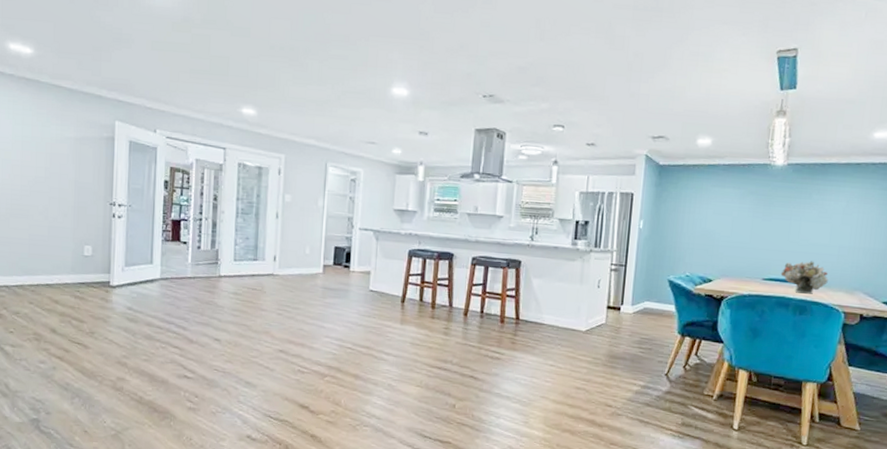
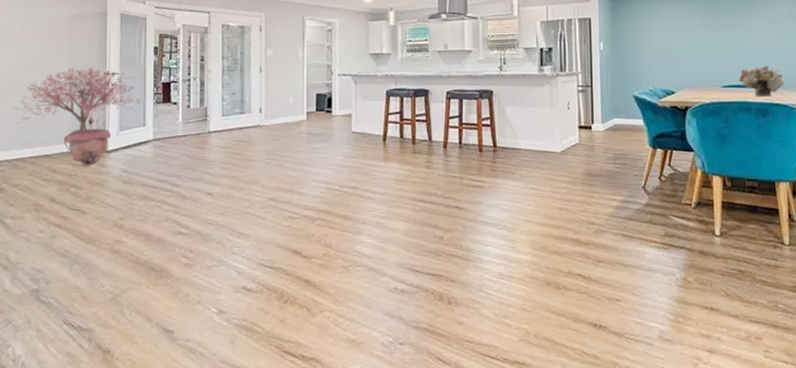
potted tree: none [12,193,149,301] -> present [12,67,141,168]

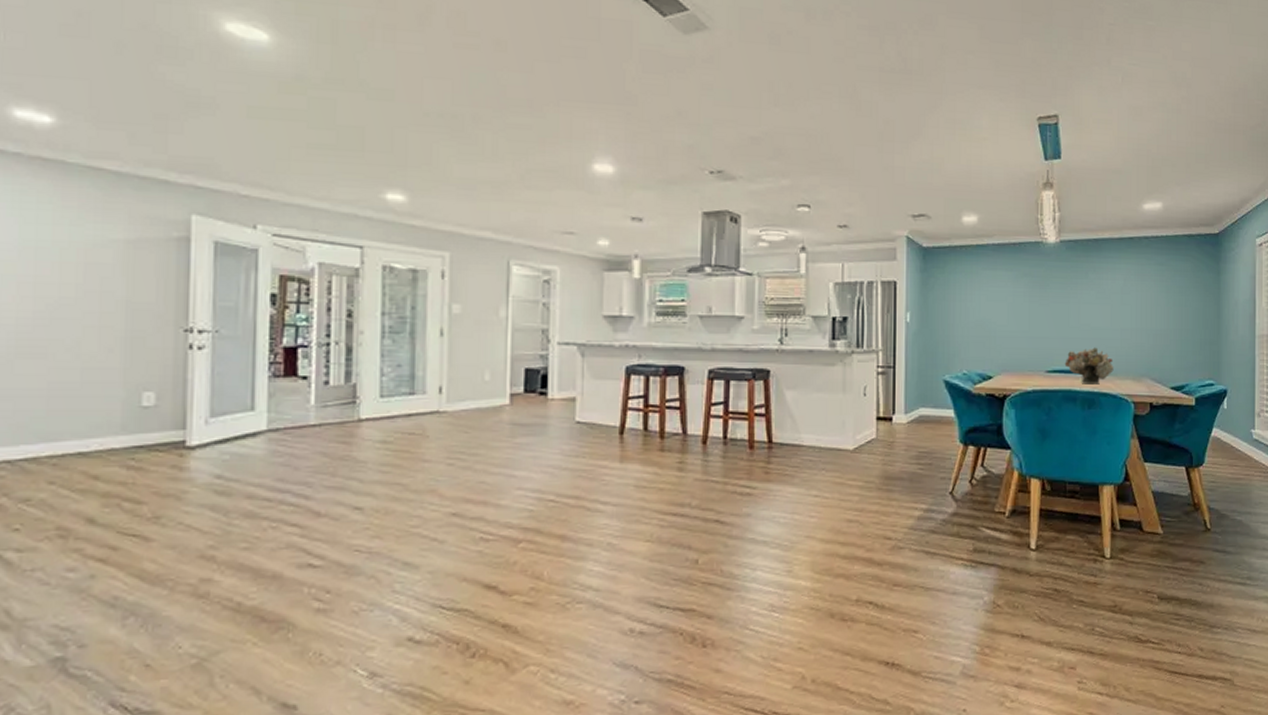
potted tree: present [12,67,141,168] -> none [18,319,247,472]

